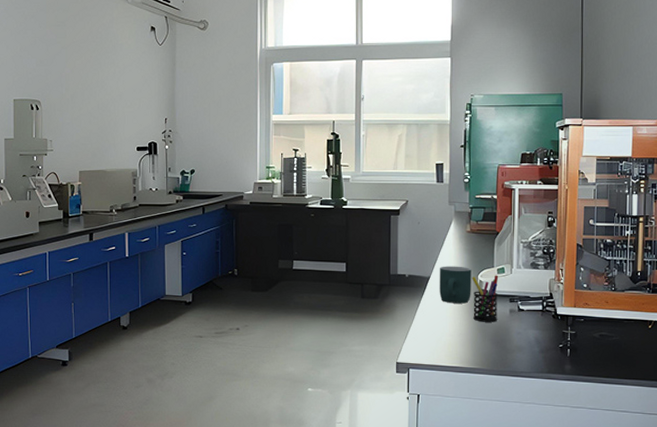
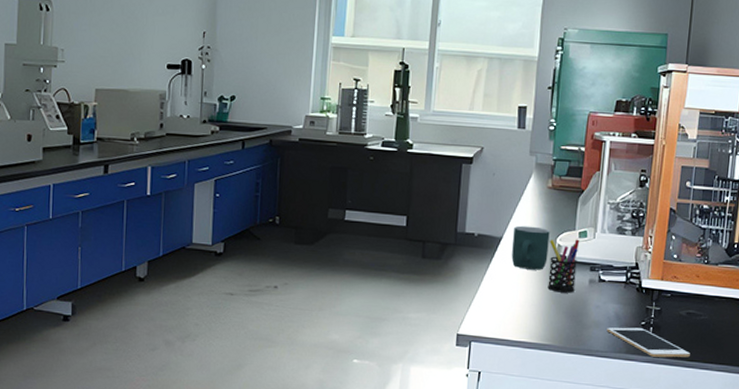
cell phone: none [529,350,606,375] -> present [606,327,690,358]

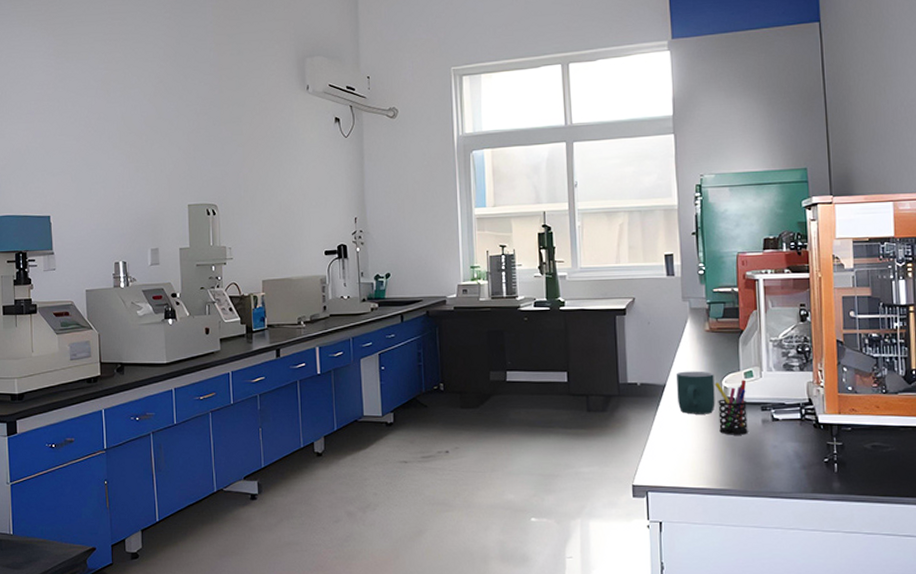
cell phone: present [606,327,690,358] -> none [788,465,882,494]

